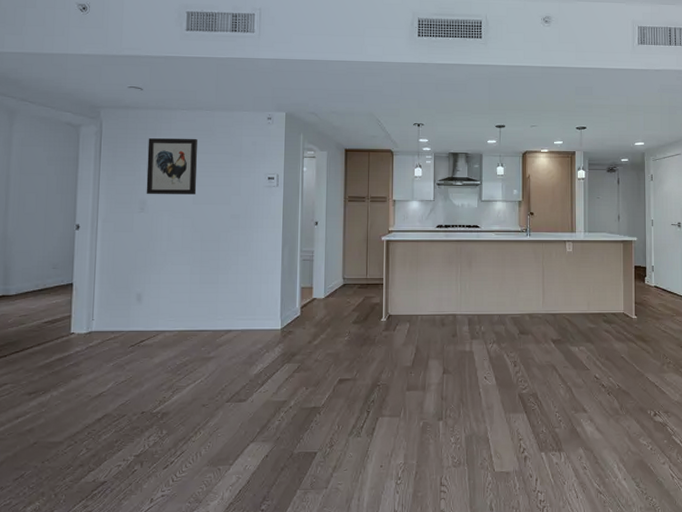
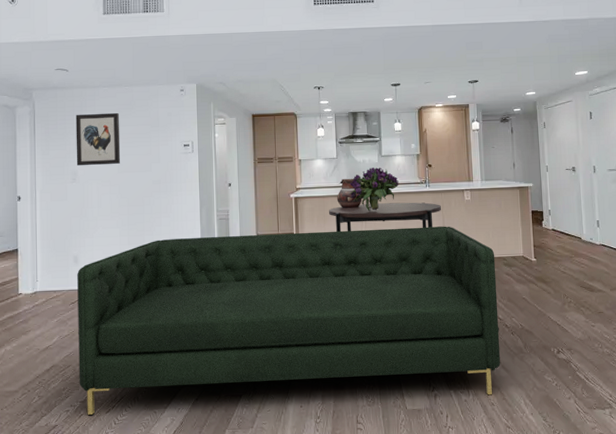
sofa: none [134,278,595,472] -> present [77,226,501,416]
dining table: none [421,251,542,279] -> present [328,202,442,232]
ceramic pot: none [432,223,459,255] -> present [337,178,363,209]
bouquet: none [445,213,499,259] -> present [349,167,400,211]

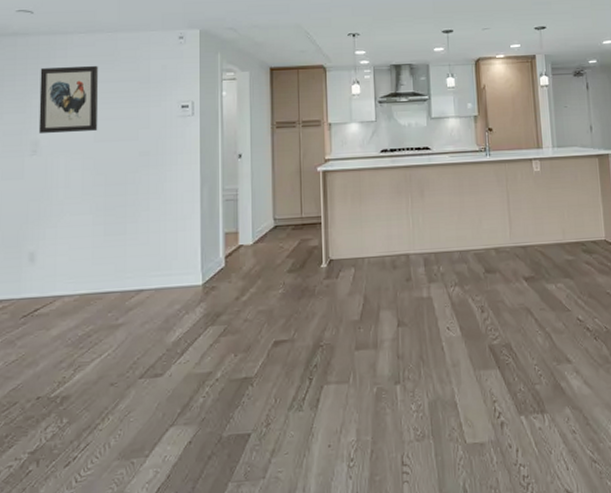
sofa: present [77,226,501,416] -> none [28,204,583,472]
dining table: present [328,202,442,232] -> none [365,175,506,214]
ceramic pot: present [337,178,363,209] -> none [376,146,408,185]
bouquet: present [349,167,400,211] -> none [392,132,454,187]

